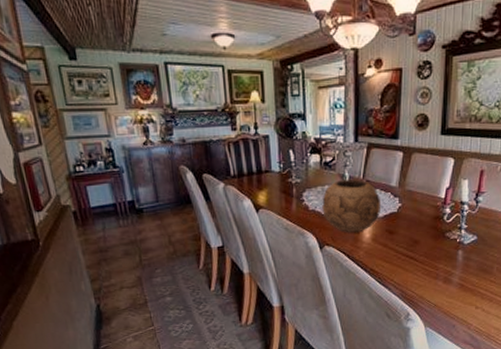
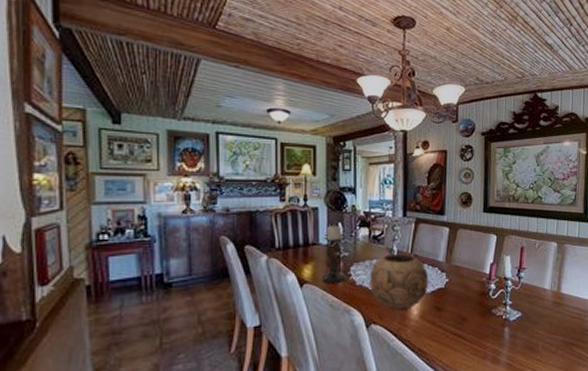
candle holder: none [275,152,299,209] -> present [322,224,346,284]

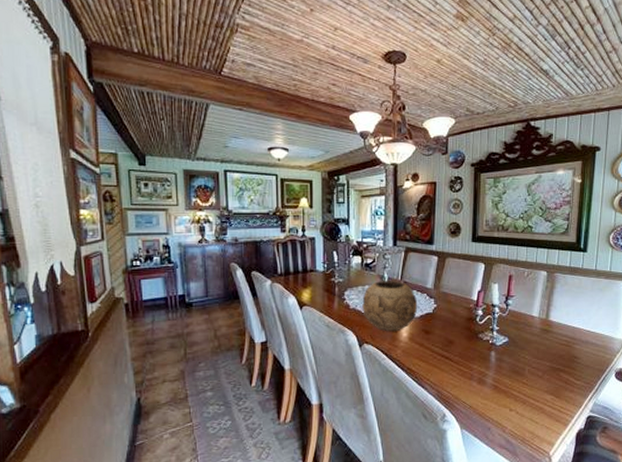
candle holder: present [322,224,346,284] -> none [319,253,341,306]

